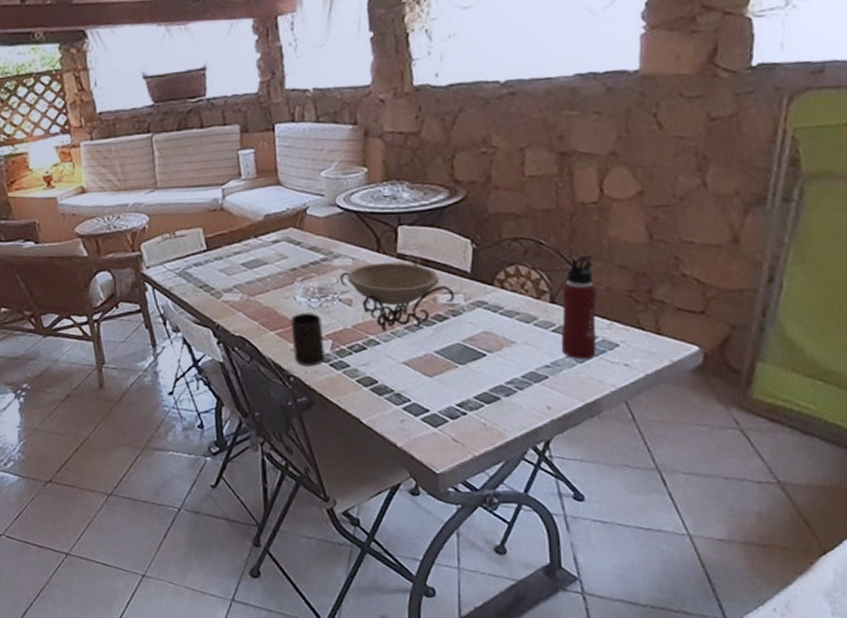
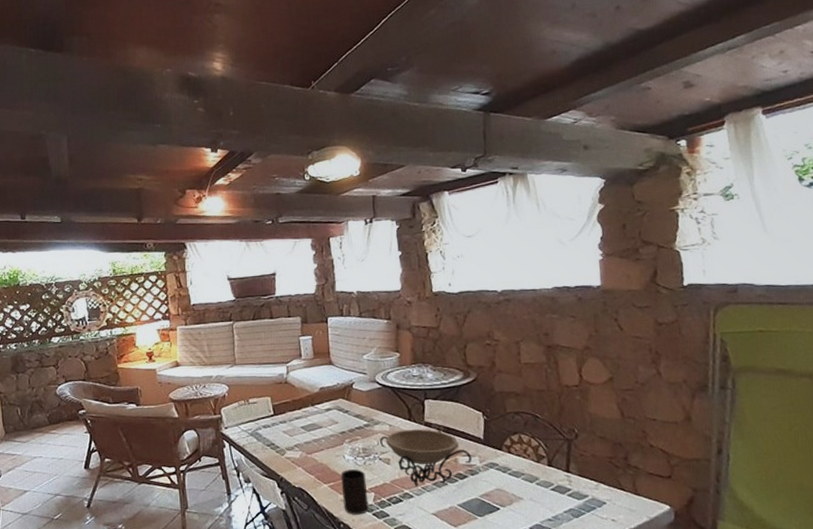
water bottle: present [561,254,598,359] -> none [556,427,588,515]

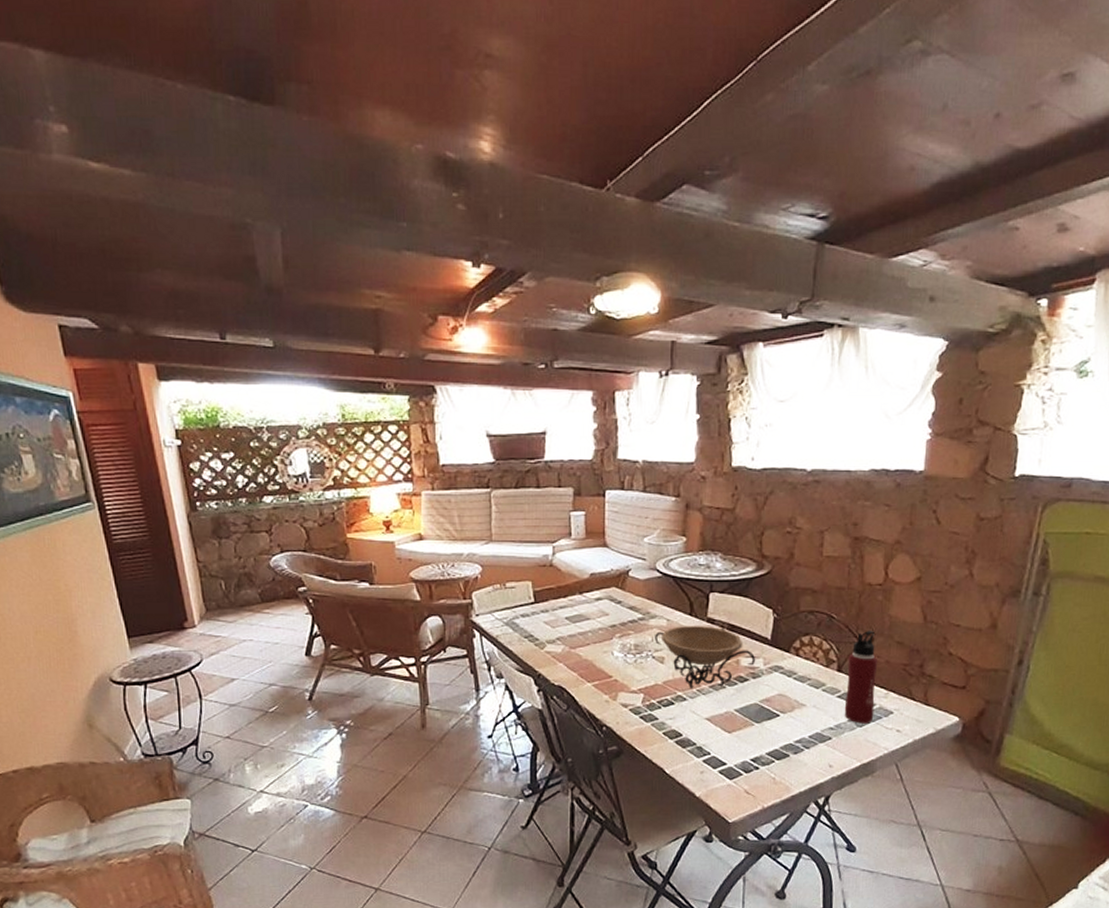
cup: present [340,469,369,515] -> none [607,667,636,717]
water bottle: none [556,427,588,515] -> present [844,630,878,724]

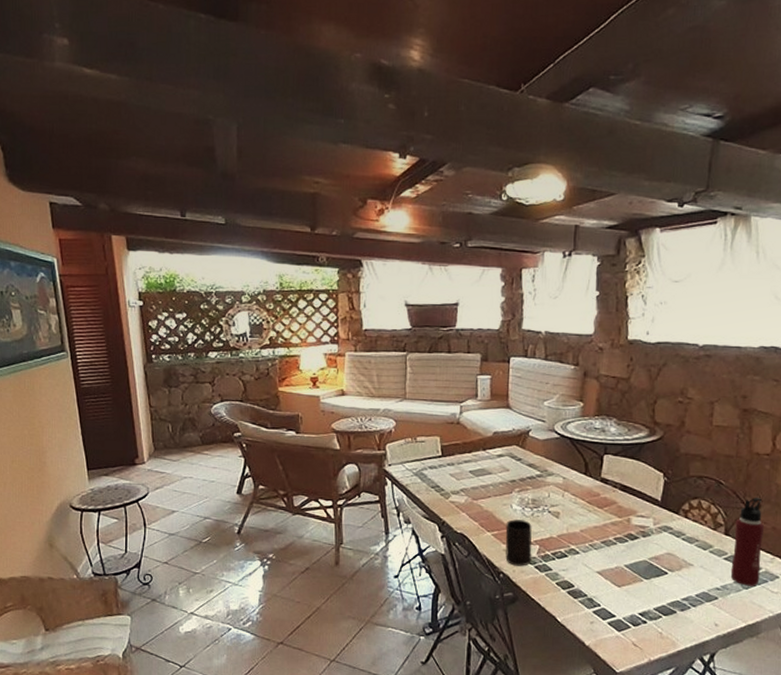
cup: none [607,667,636,717] -> present [505,519,532,566]
decorative bowl: present [653,625,756,688] -> none [550,484,647,543]

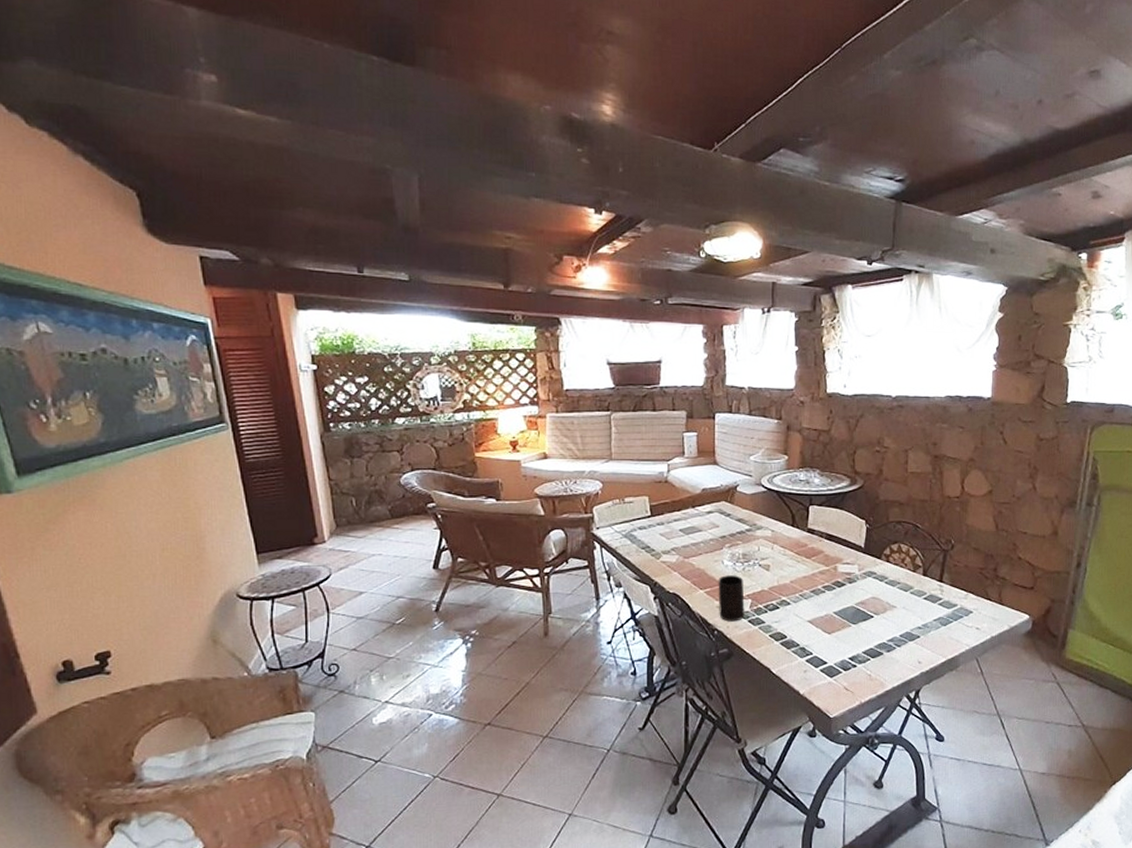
water bottle: present [730,497,765,586] -> none [930,537,958,623]

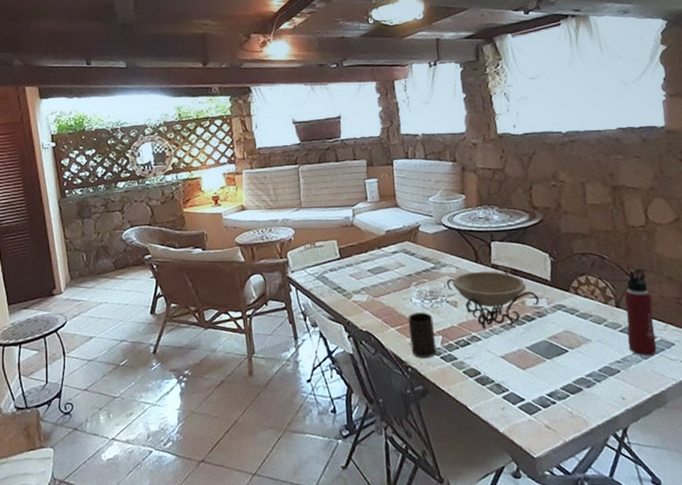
decorative bowl: none [760,535,852,593] -> present [446,271,540,329]
water bottle: none [930,537,958,623] -> present [624,267,657,356]

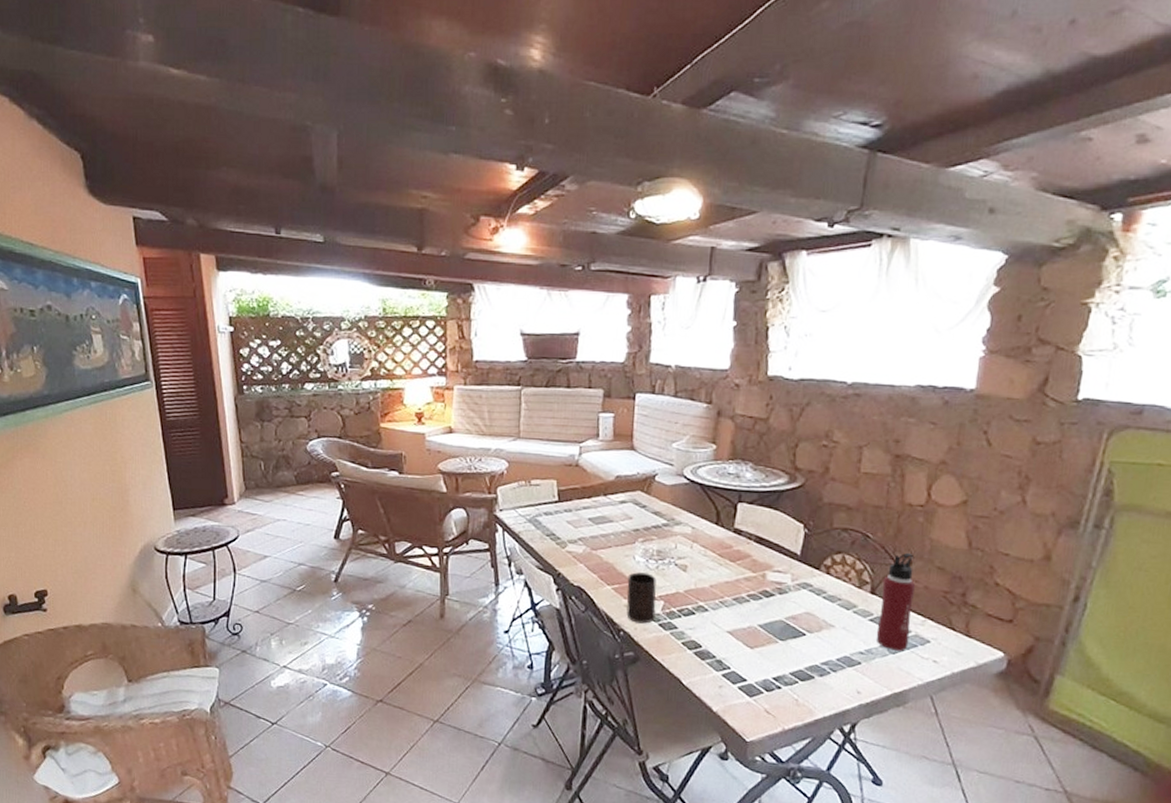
decorative bowl: present [446,271,540,329] -> none [677,534,784,600]

